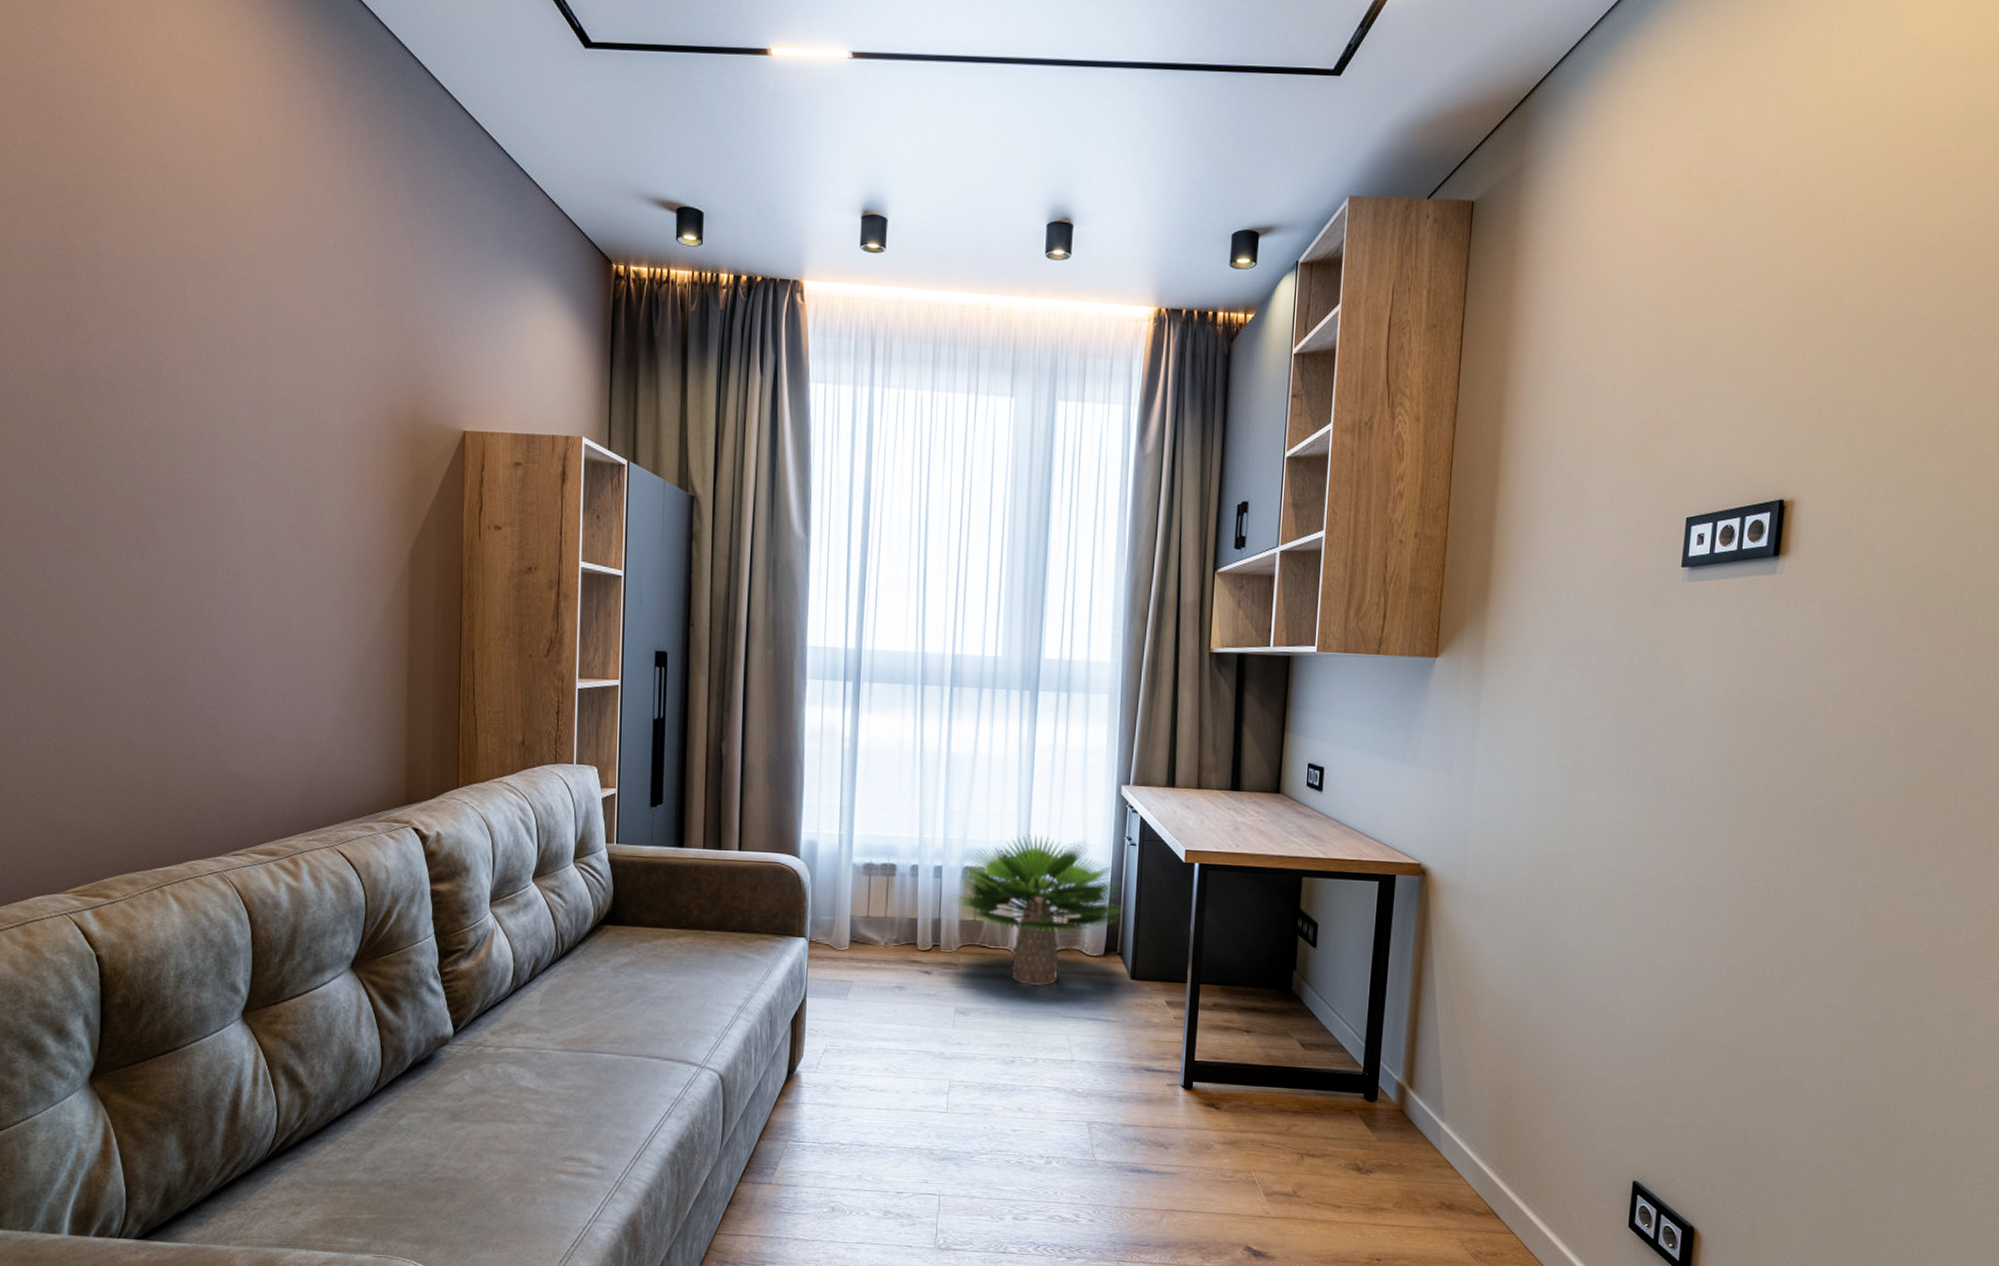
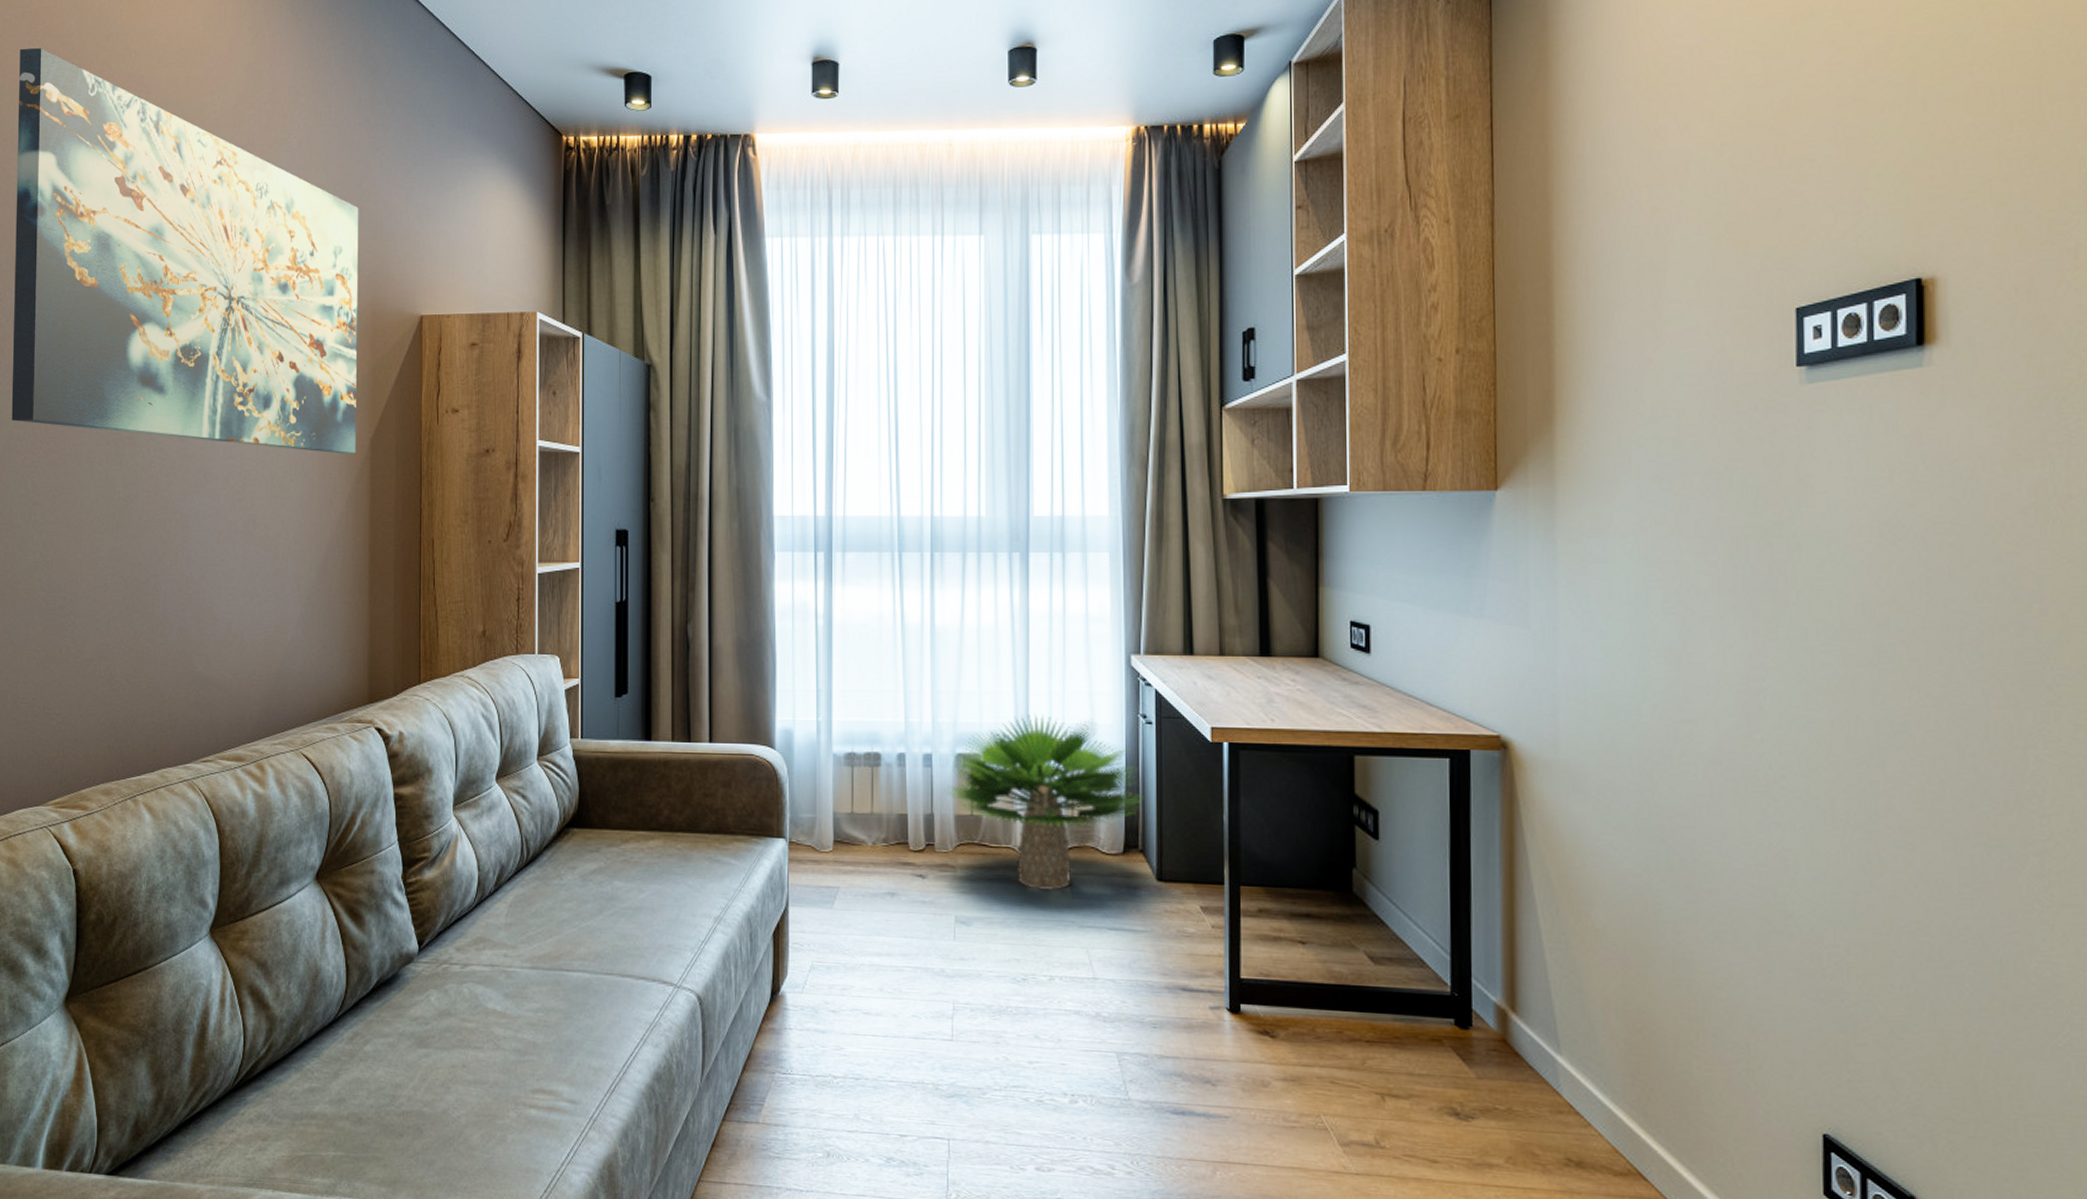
wall art: none [18,111,400,563] -> present [11,48,359,454]

